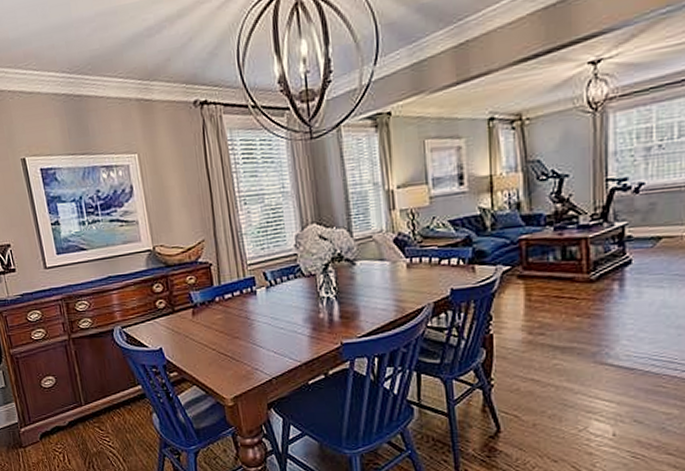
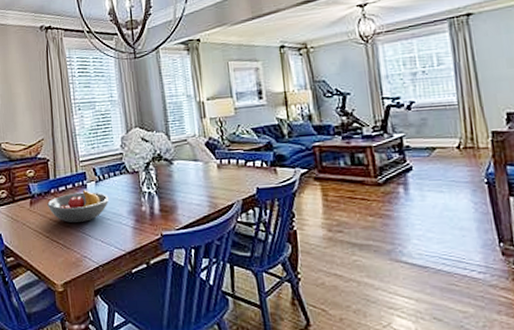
fruit bowl: none [212,296,282,334] -> present [47,190,109,223]

